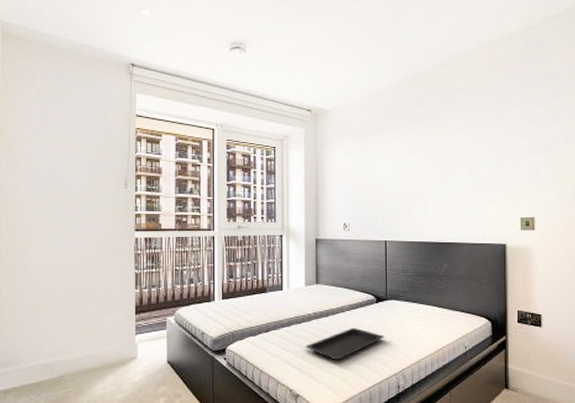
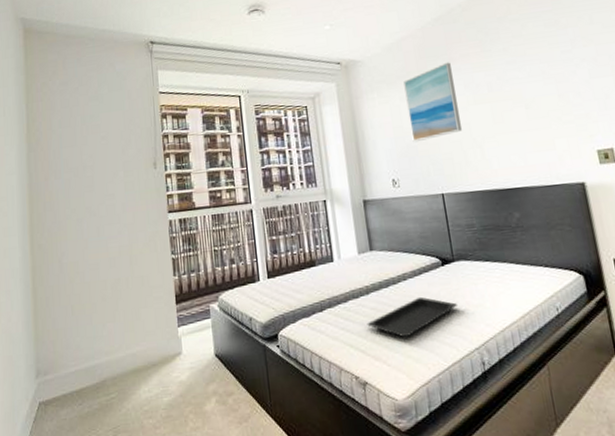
wall art: none [366,123,411,193] -> present [403,62,463,143]

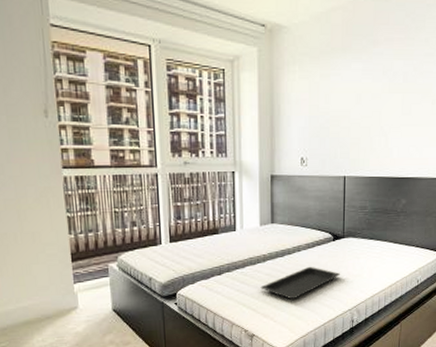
wall art: present [403,62,463,143] -> none [326,44,374,124]

